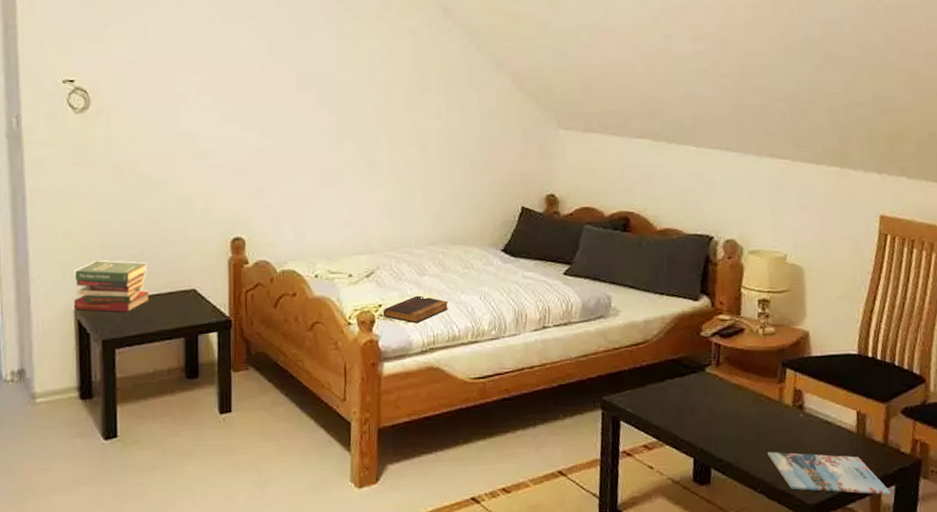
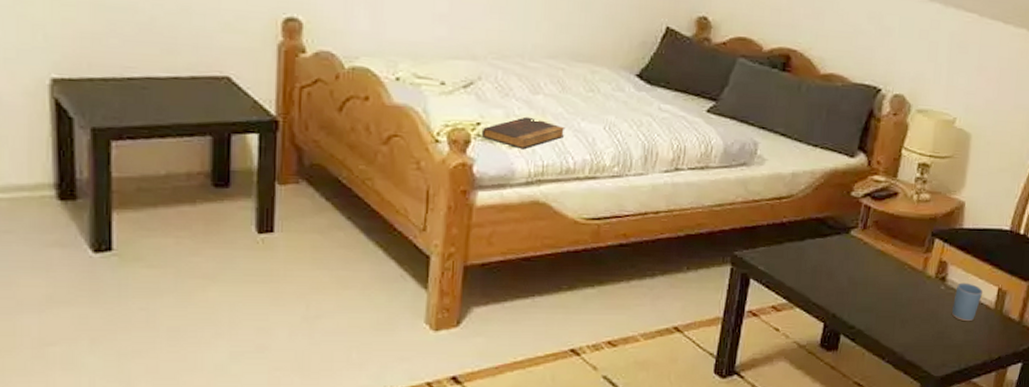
books: present [74,261,150,312] -> none [50,23,163,96]
magazine: present [766,451,891,495] -> none [900,321,1017,372]
mug: none [814,409,843,448] -> present [952,283,983,322]

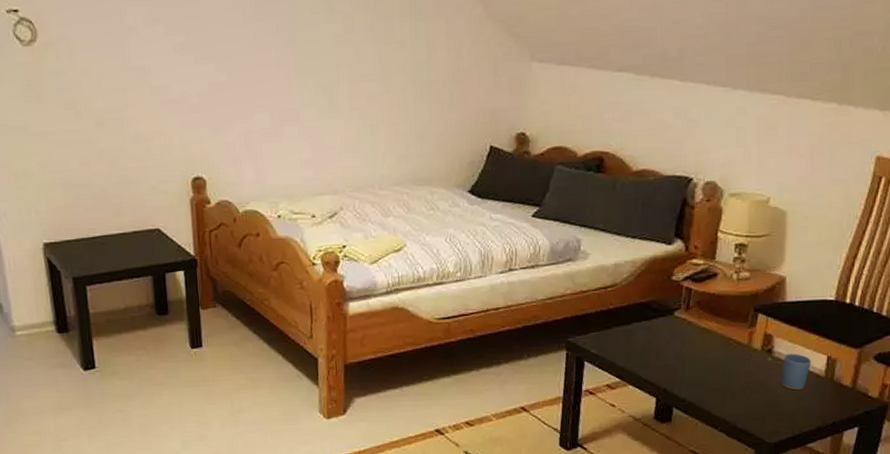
book: present [481,116,566,150] -> none [347,237,414,265]

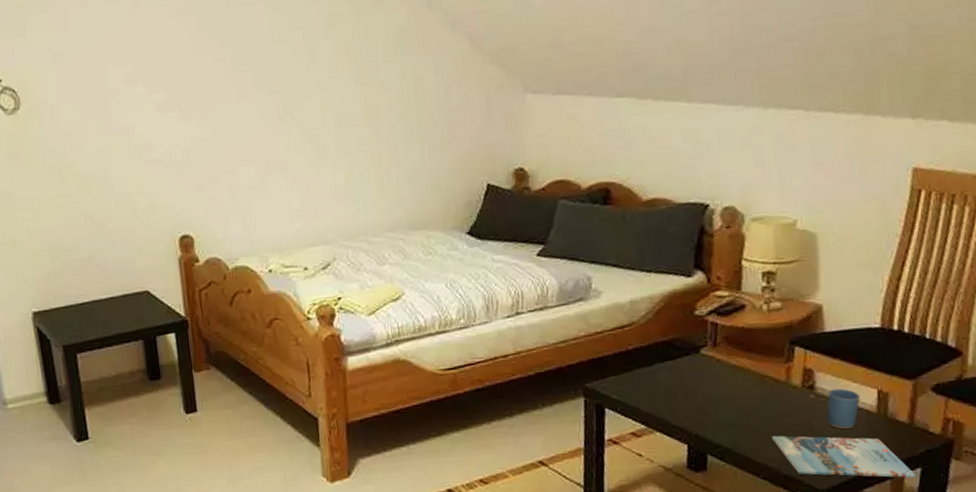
magazine: none [730,392,854,436] -> present [771,435,916,478]

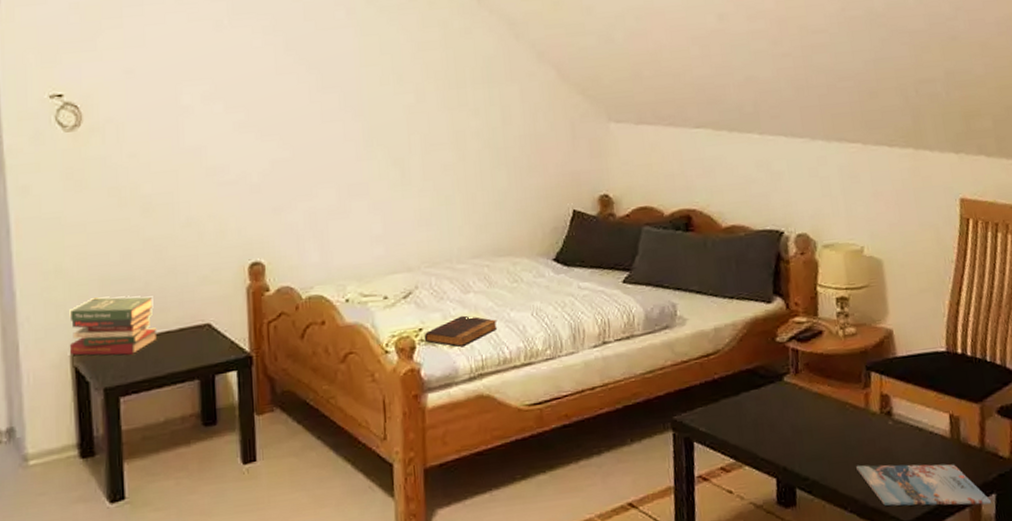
books: none [28,266,104,318] -> present [70,296,158,356]
book: none [343,286,413,316] -> present [424,315,498,347]
mug: present [827,388,861,430] -> none [905,413,935,456]

